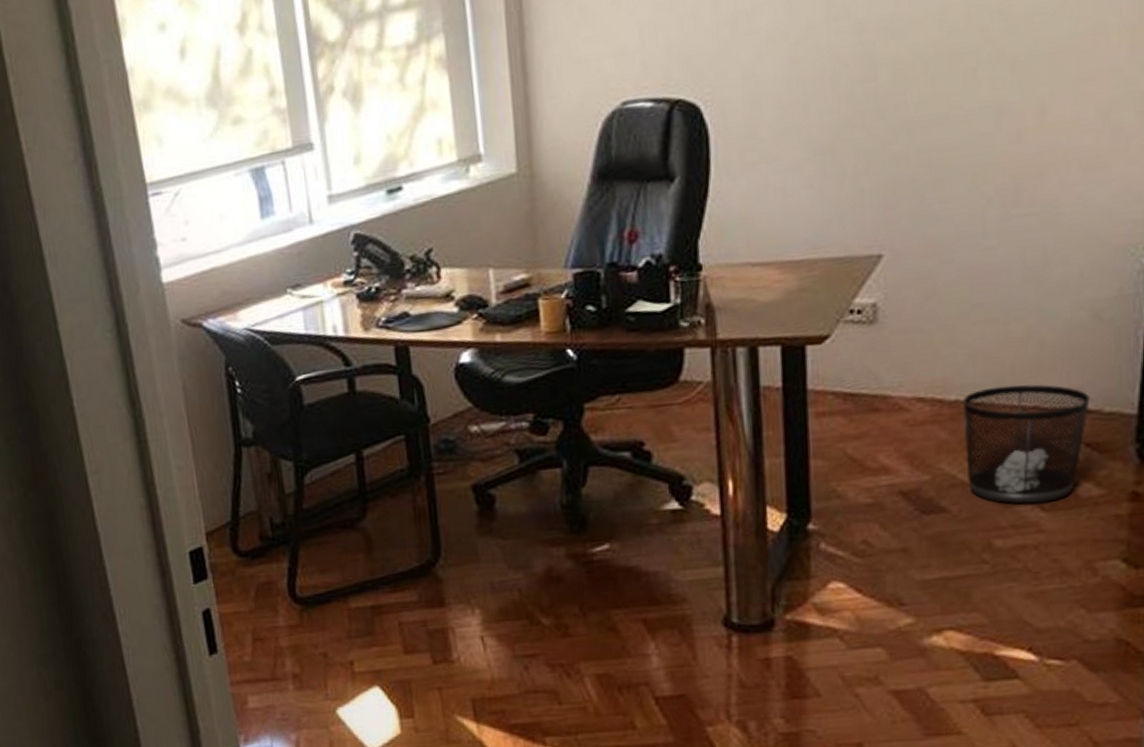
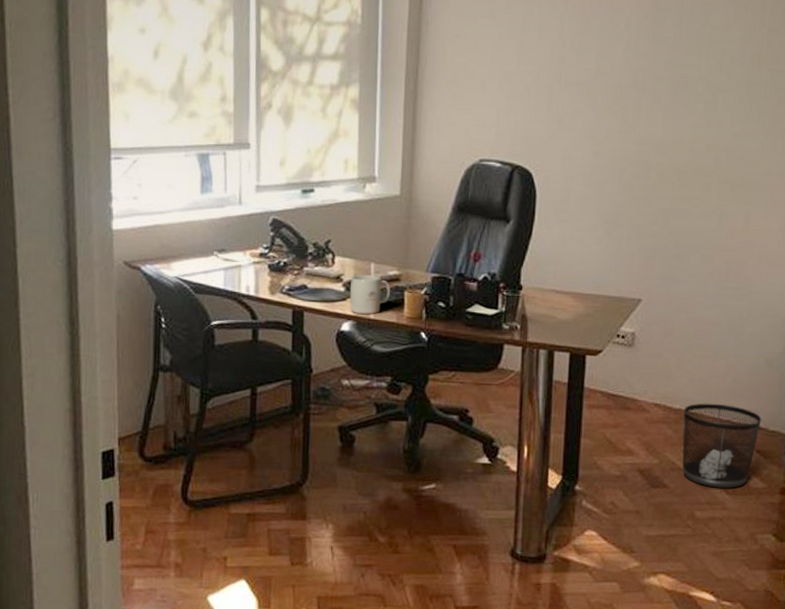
mug: none [464,284,520,339] -> present [349,274,391,315]

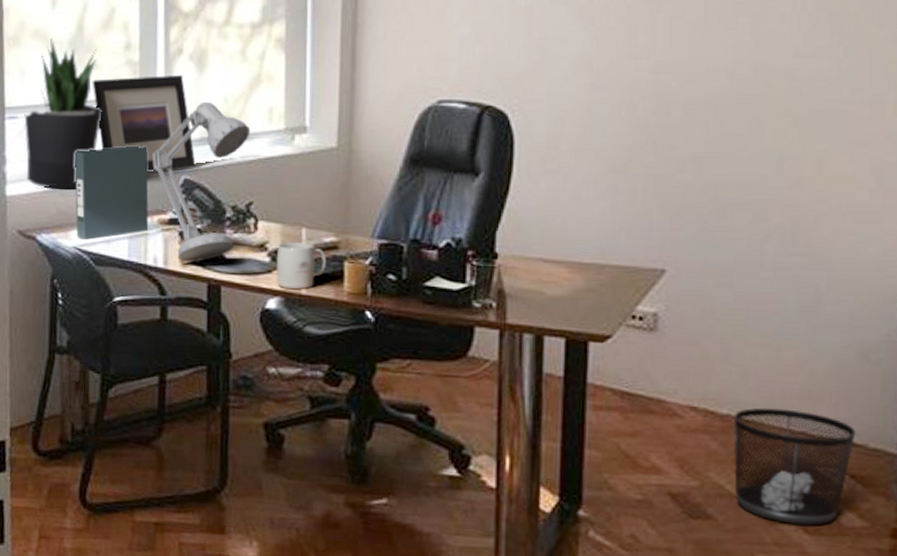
planter: none [129,87,201,226] -> present [24,38,102,190]
binder: none [175,187,242,271] -> present [74,145,149,240]
picture frame: none [191,126,283,212] -> present [92,75,196,173]
desk lamp: none [245,151,330,291] -> present [152,101,251,262]

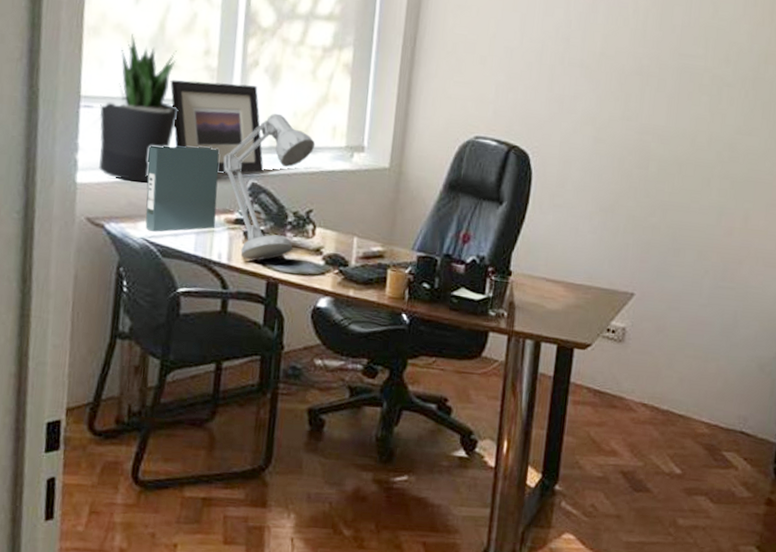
mug: present [276,241,327,290] -> none [328,248,373,292]
waste bin: present [733,407,856,526] -> none [667,405,751,497]

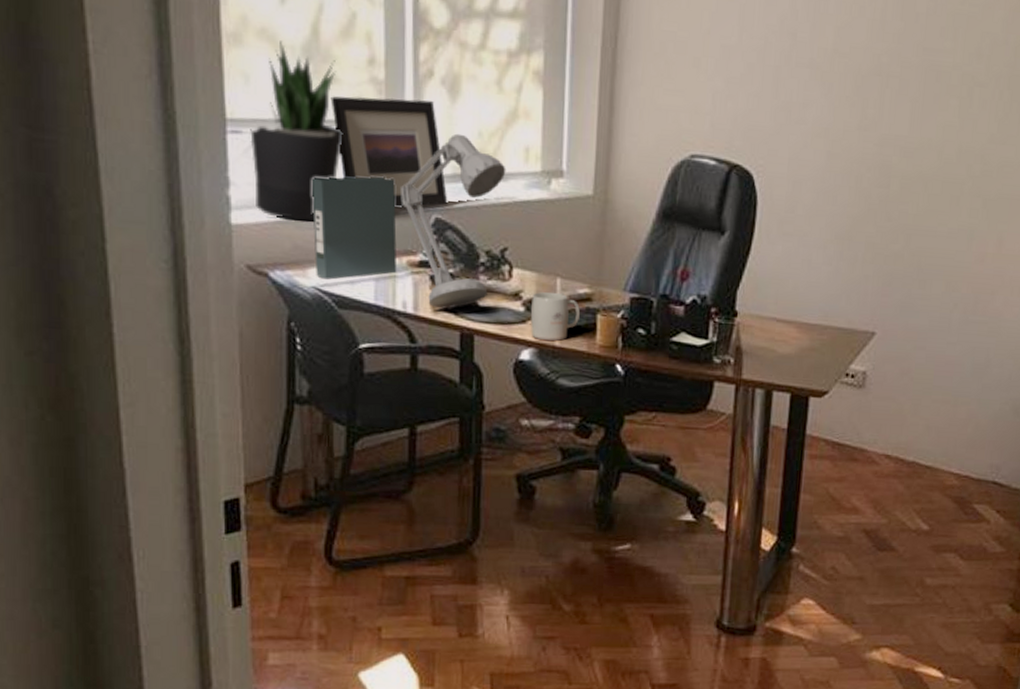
mug: none [328,248,373,292] -> present [530,291,581,342]

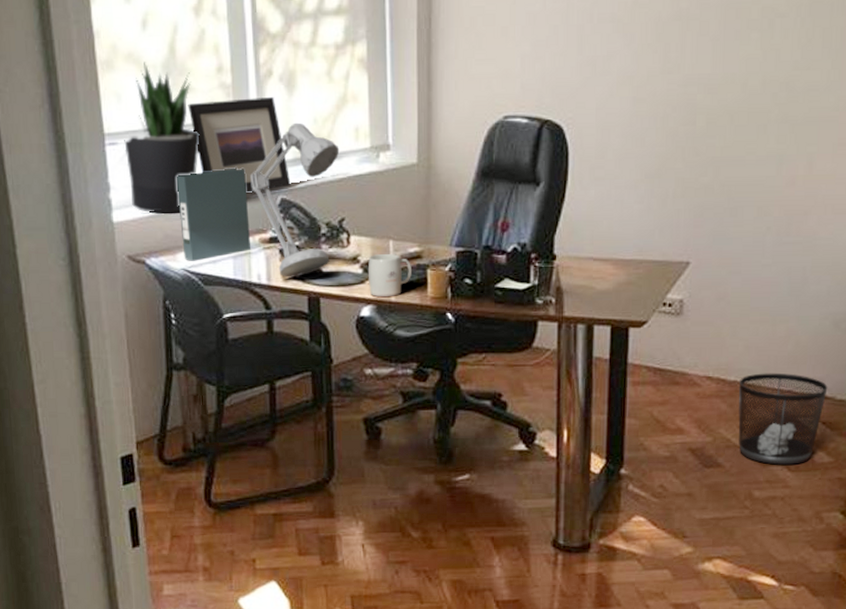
waste bin: none [913,455,1004,553] -> present [738,373,828,465]

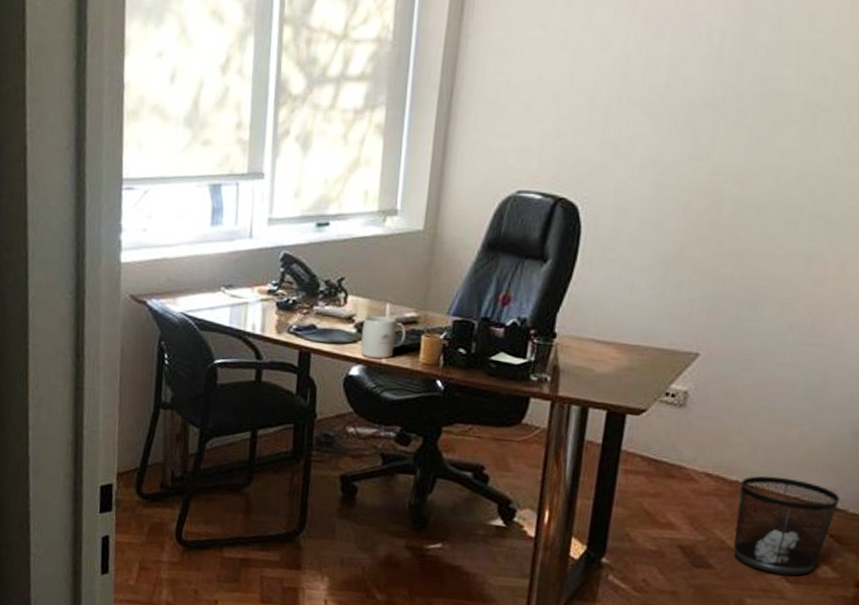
planter: present [124,62,200,215] -> none [140,114,213,260]
binder: present [176,167,252,261] -> none [183,220,252,306]
picture frame: present [188,97,291,194] -> none [204,155,296,246]
desk lamp: present [250,122,340,278] -> none [256,181,347,331]

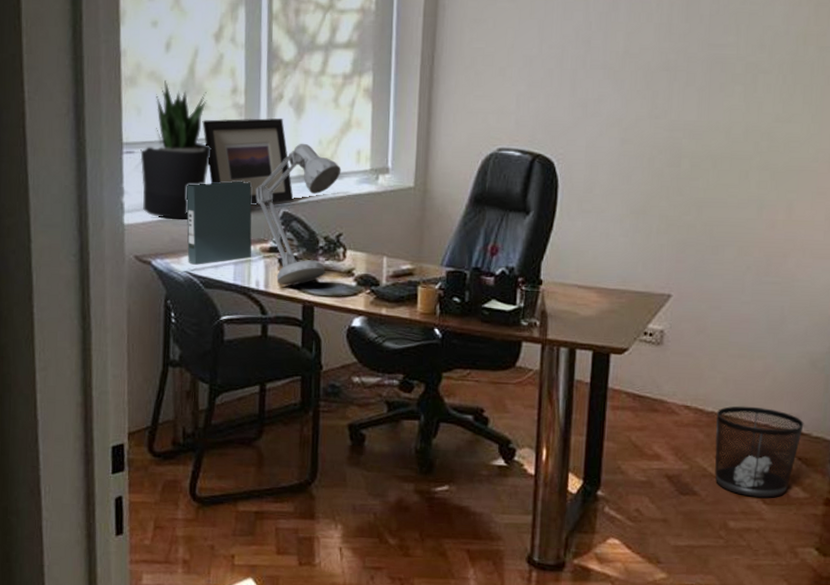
planter: none [140,114,213,260] -> present [140,80,211,220]
binder: none [183,220,252,306] -> present [186,181,252,265]
picture frame: none [204,155,296,246] -> present [202,118,294,206]
desk lamp: none [256,181,347,331] -> present [256,143,341,286]
mug: present [360,315,407,359] -> none [361,268,404,310]

